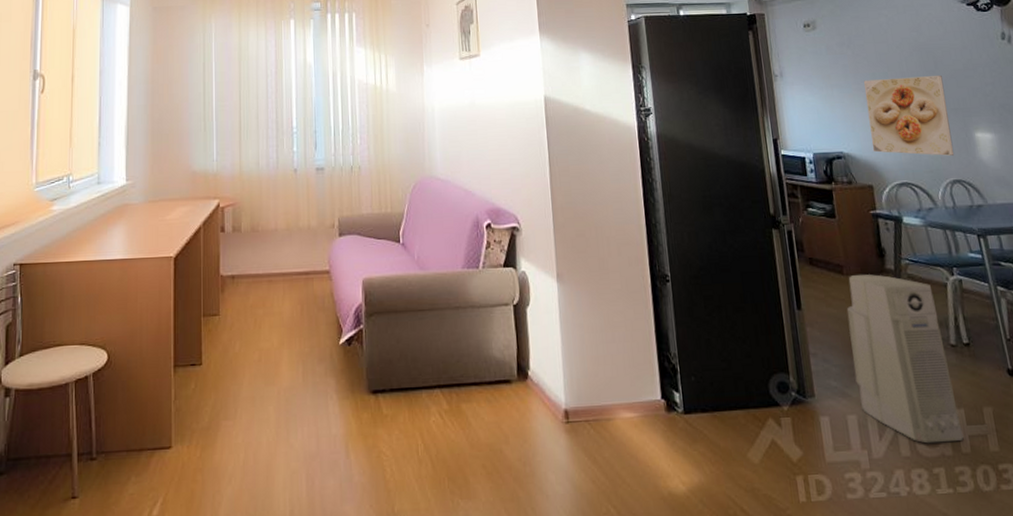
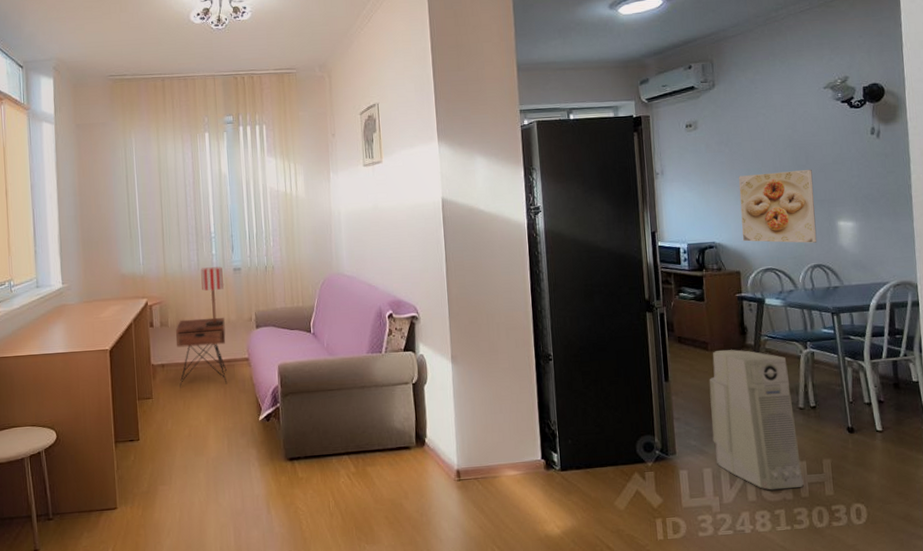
nightstand: none [248,222,305,303] -> present [175,317,228,388]
table lamp: none [280,165,305,235] -> present [201,266,225,328]

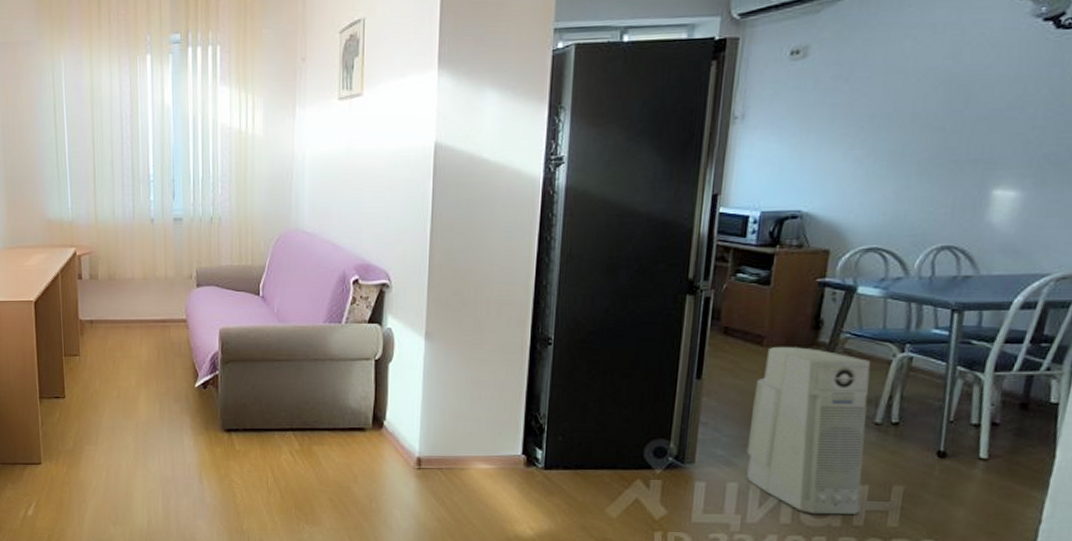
nightstand: present [175,317,228,388] -> none [106,272,162,347]
table lamp: present [201,266,225,328] -> none [136,215,163,284]
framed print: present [738,170,817,243] -> none [842,117,971,217]

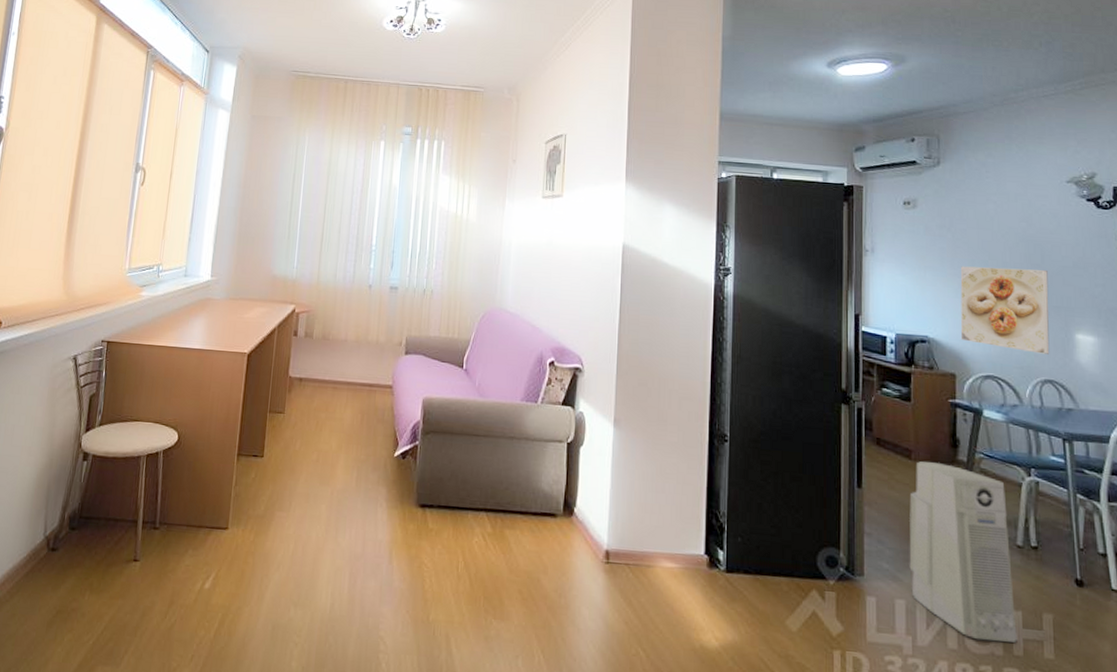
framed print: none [842,117,971,217] -> present [960,266,1050,354]

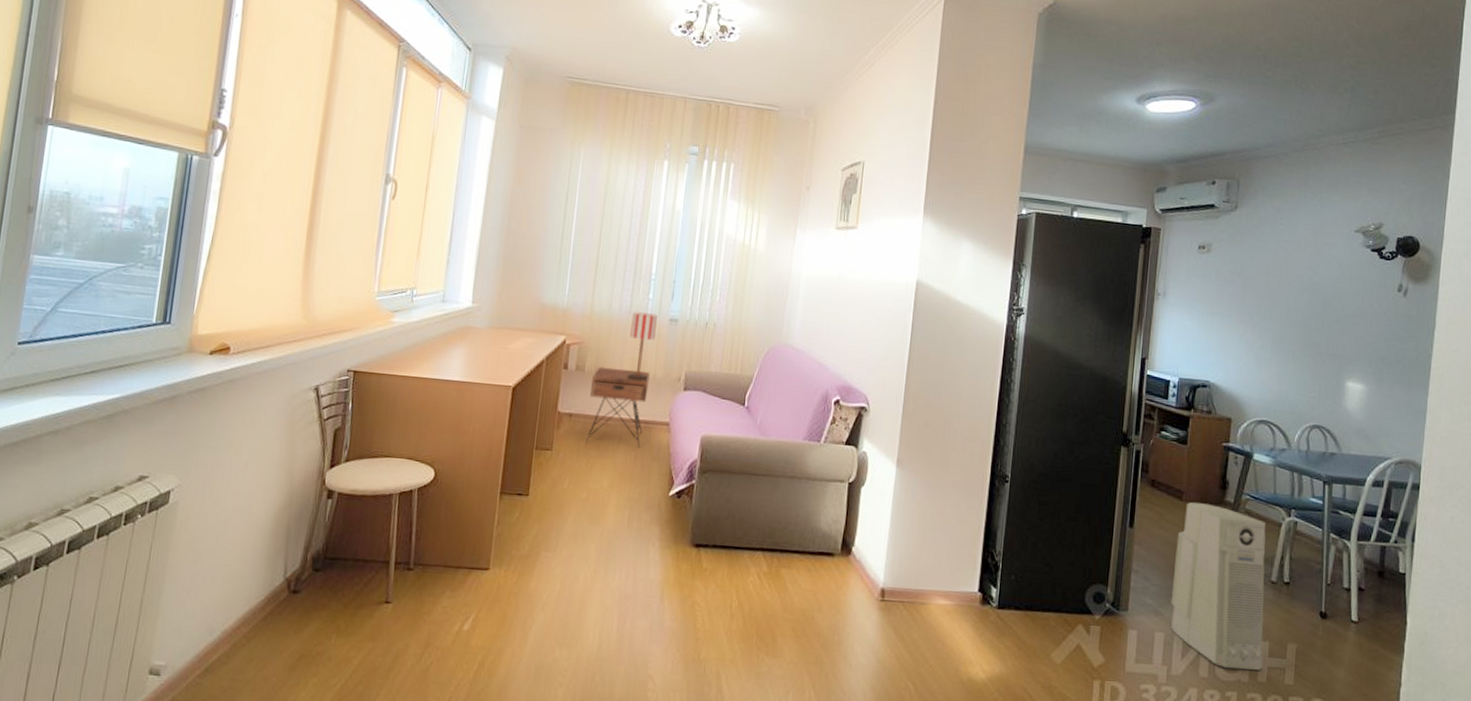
nightstand: none [315,333,373,411] -> present [585,366,650,449]
table lamp: none [352,281,378,347] -> present [627,312,657,382]
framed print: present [960,266,1050,354] -> none [1239,312,1328,401]

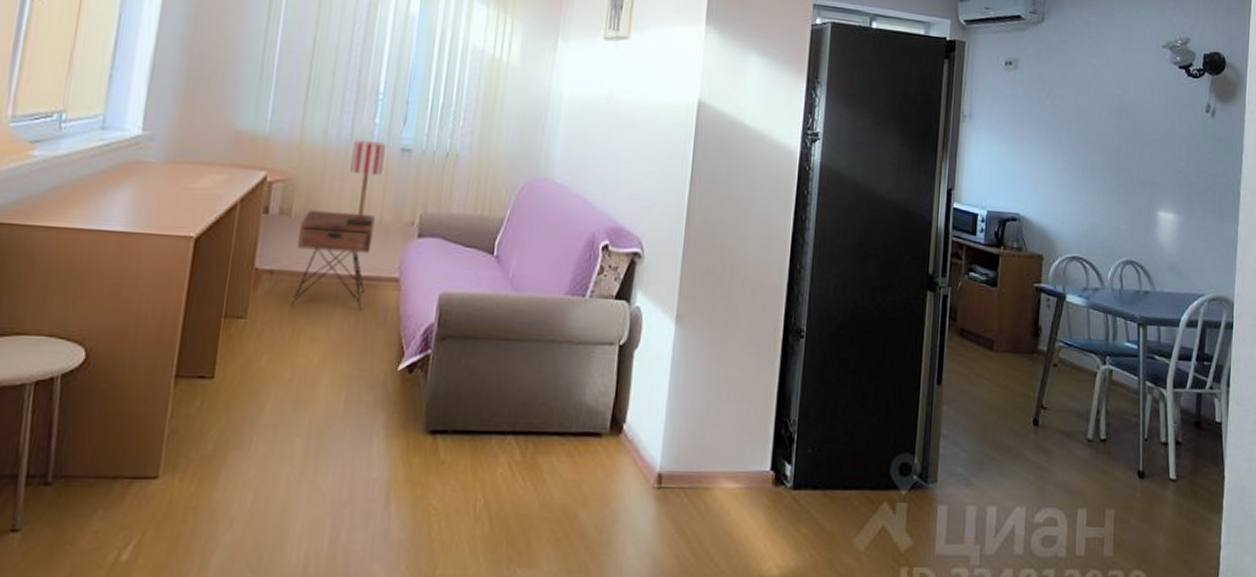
air purifier: present [1171,502,1266,670] -> none [983,353,1081,543]

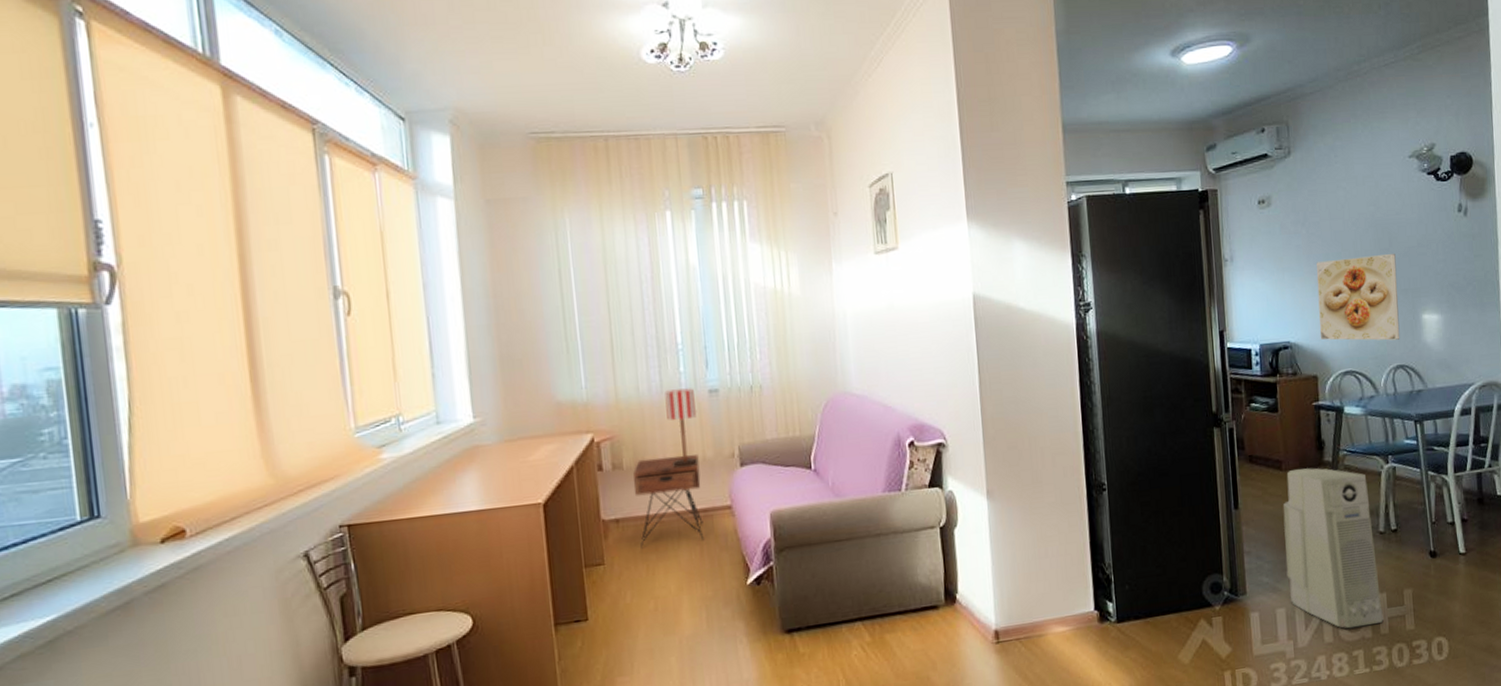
air purifier: none [983,353,1081,543] -> present [1282,468,1383,629]
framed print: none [1050,136,1138,233] -> present [1316,254,1400,341]

